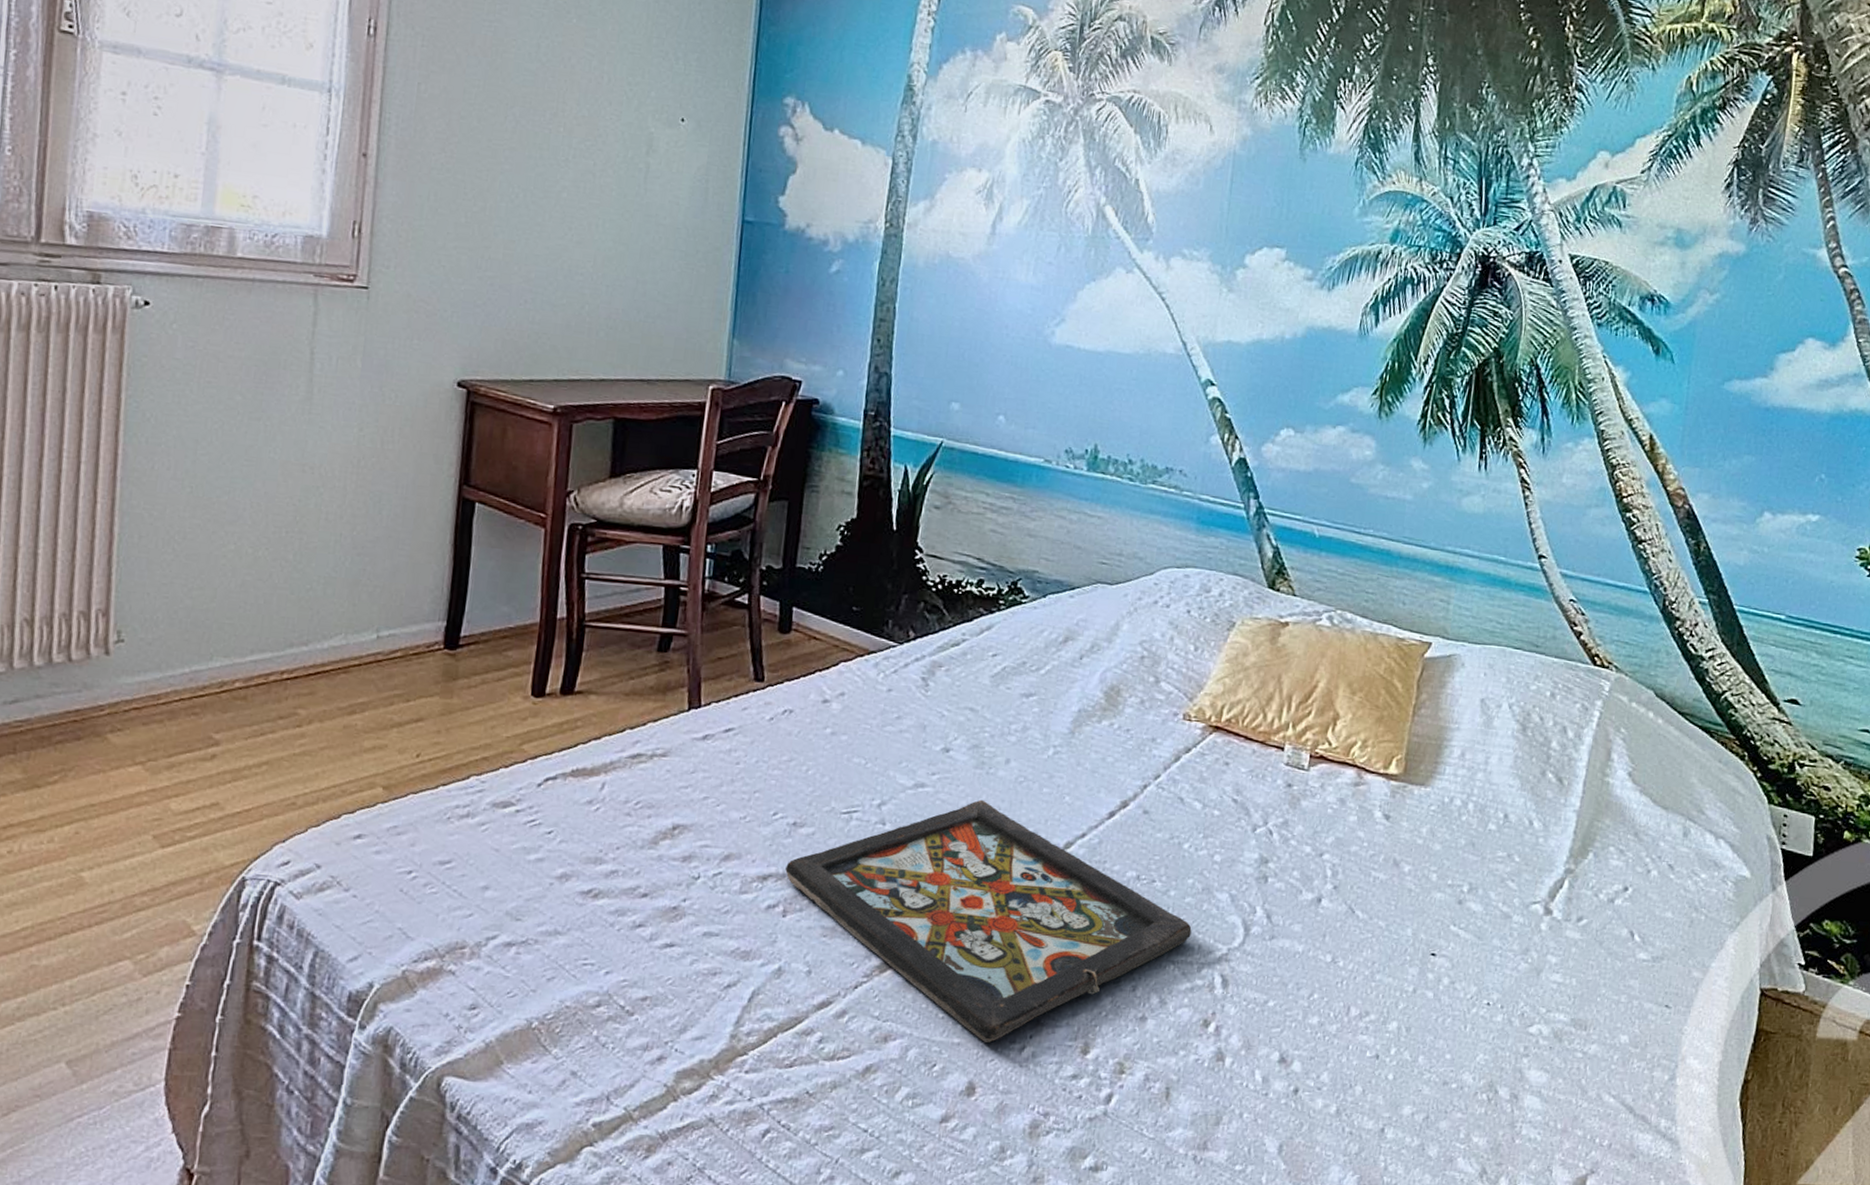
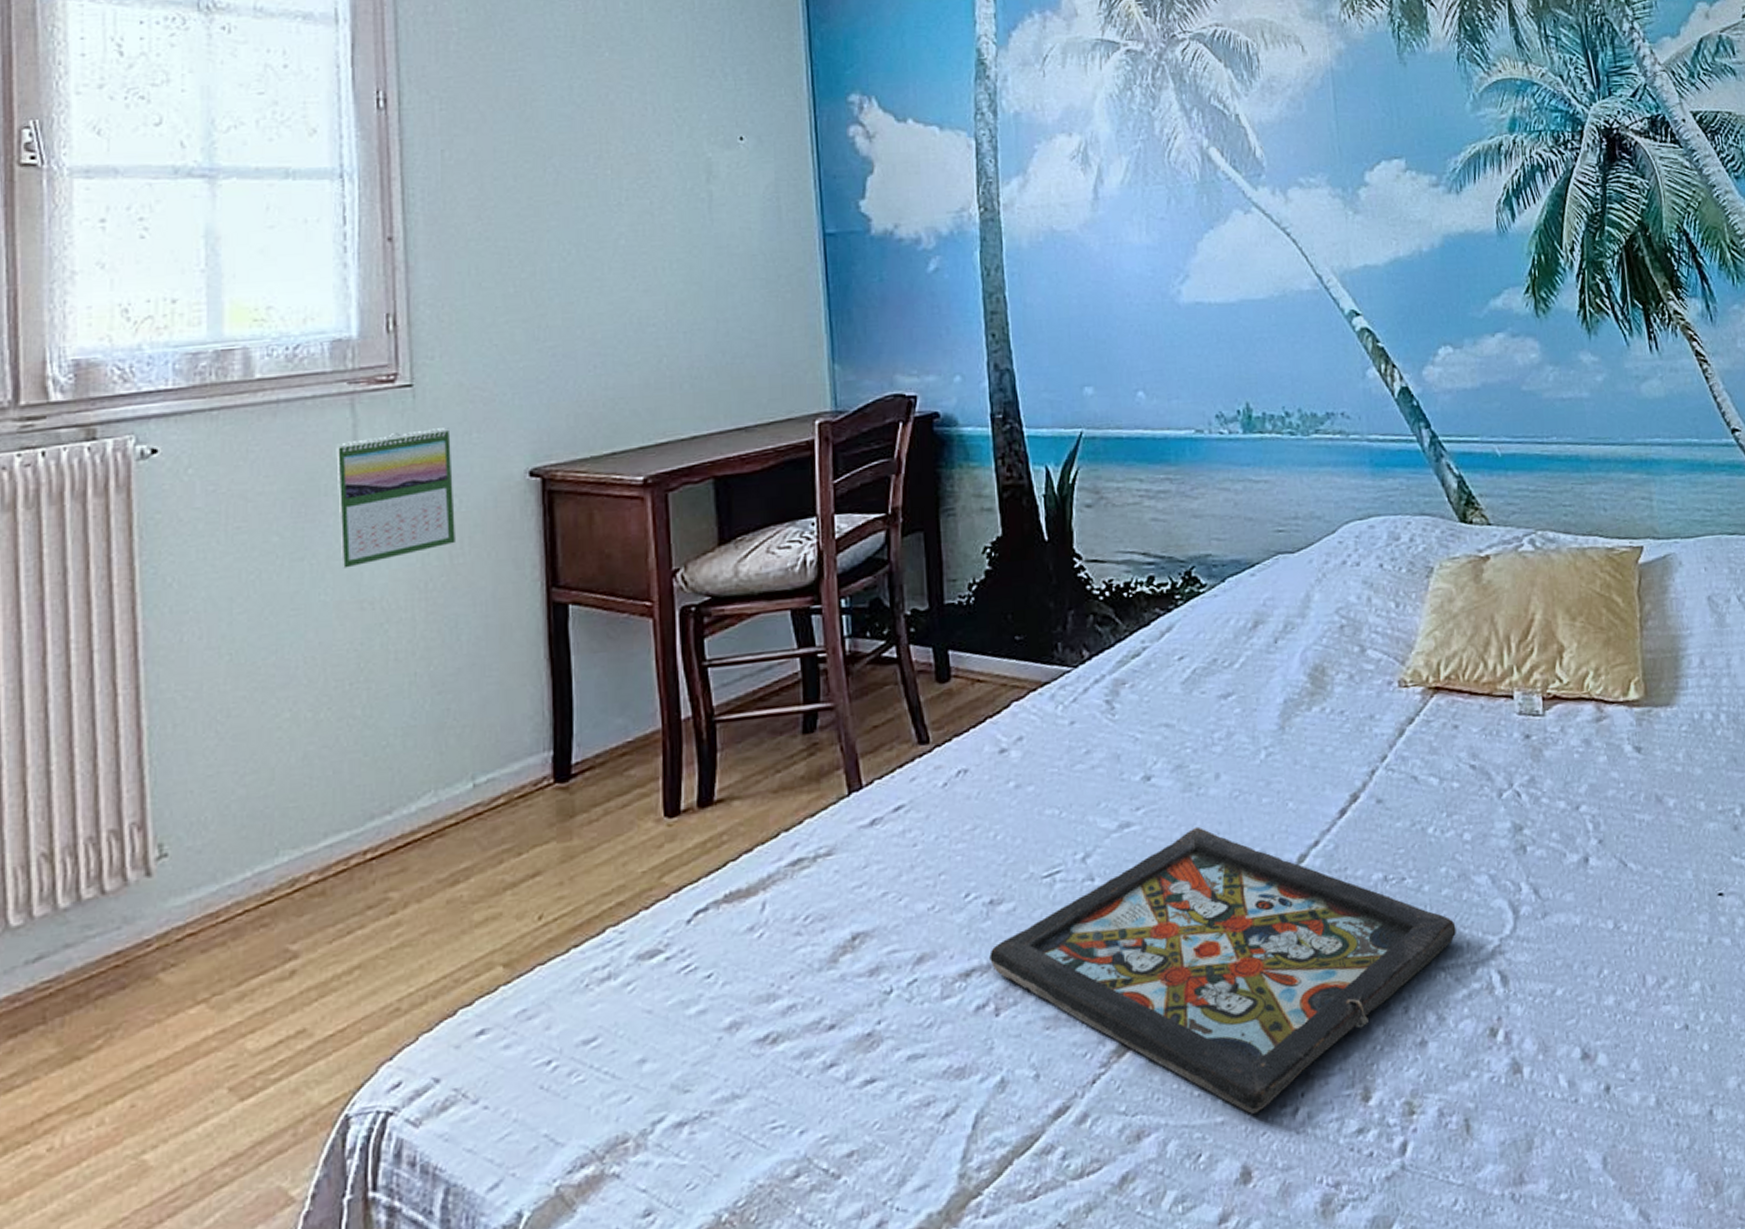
calendar: none [290,326,395,435] -> present [336,427,455,569]

